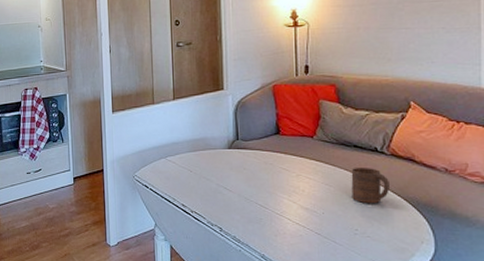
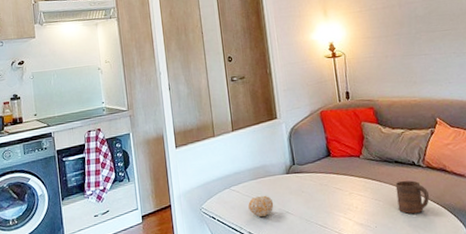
fruit: none [184,169,212,191] -> present [248,195,274,217]

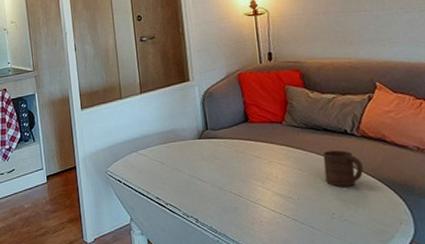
fruit: present [248,195,274,217] -> none [156,160,184,183]

